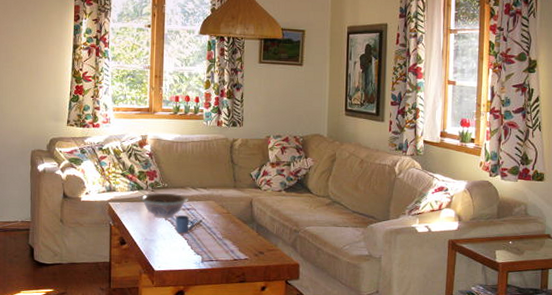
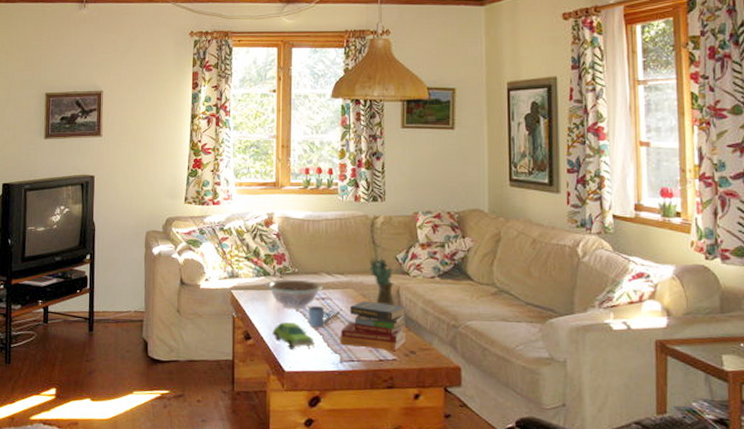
toy car: none [144,229,180,252] -> present [272,321,314,349]
books: none [202,210,257,253] -> present [340,300,406,352]
vase: none [227,174,249,215] -> present [368,258,395,306]

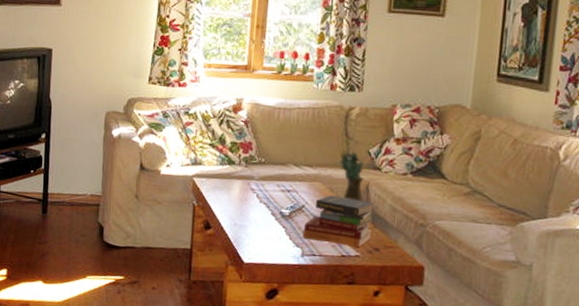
decorative bowl: present [265,280,324,311] -> none [229,169,291,202]
toy car: present [272,321,314,349] -> none [233,212,276,241]
mug: present [308,306,330,328] -> none [271,198,295,221]

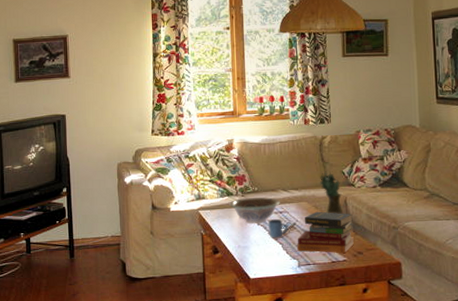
decorative bowl: none [229,169,291,202] -> present [229,197,281,225]
mug: none [271,198,295,221] -> present [268,219,288,238]

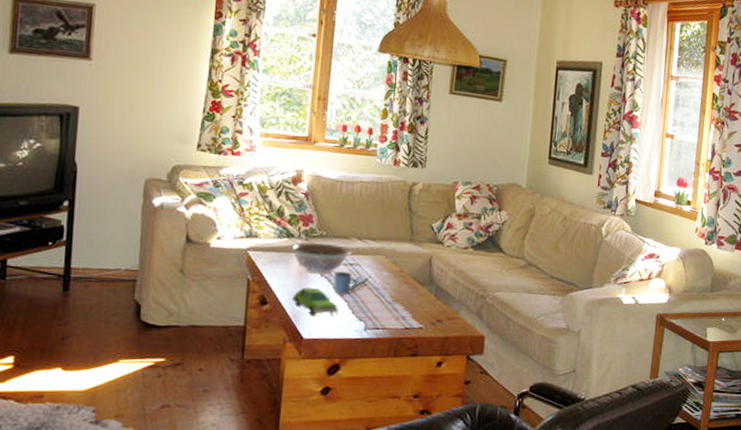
toy car: none [237,234,275,259] -> present [292,287,338,316]
books: present [297,211,354,254] -> none [365,268,437,321]
vase: present [319,173,344,214] -> none [402,225,427,274]

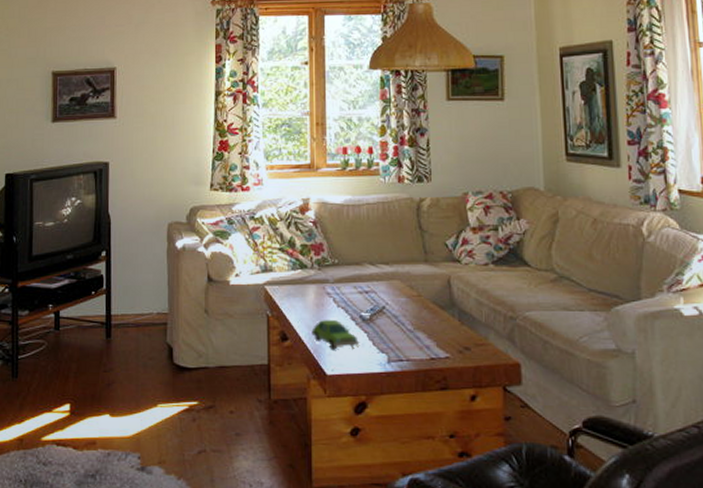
decorative bowl: present [288,242,353,276] -> none [302,272,367,306]
mug: present [333,271,357,295] -> none [351,301,375,325]

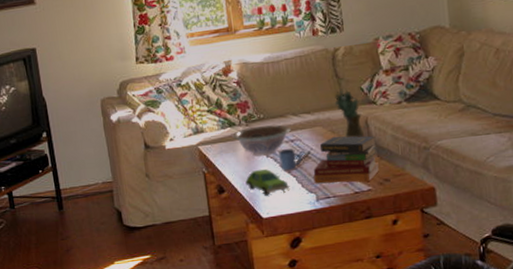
decorative bowl: none [302,272,367,306] -> present [232,124,292,157]
mug: none [351,301,375,325] -> present [279,148,302,171]
books: none [386,293,459,349] -> present [313,136,379,184]
vase: none [415,245,446,297] -> present [334,91,365,138]

